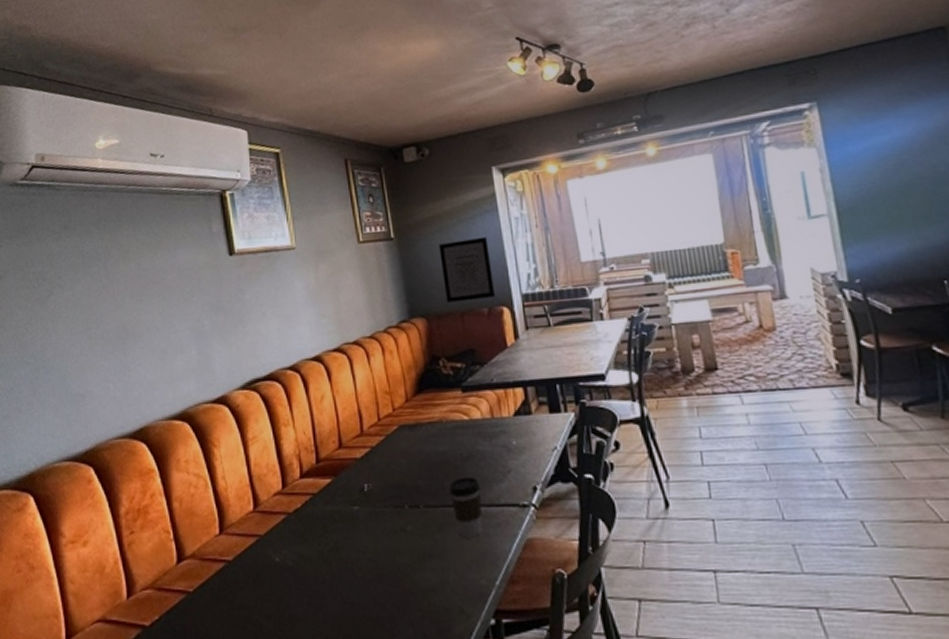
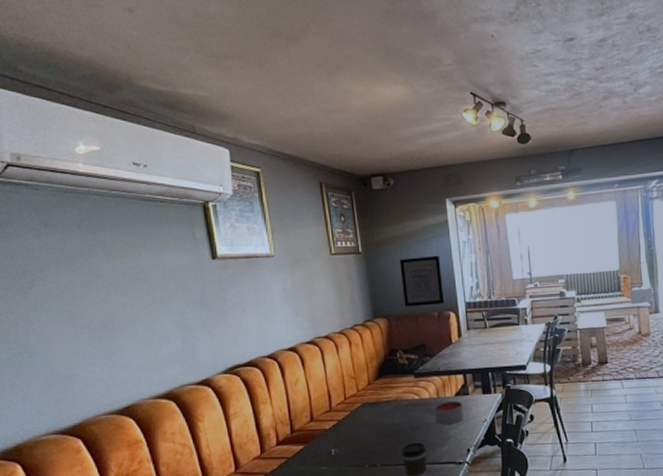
candle: none [488,421,526,453] -> present [434,400,463,424]

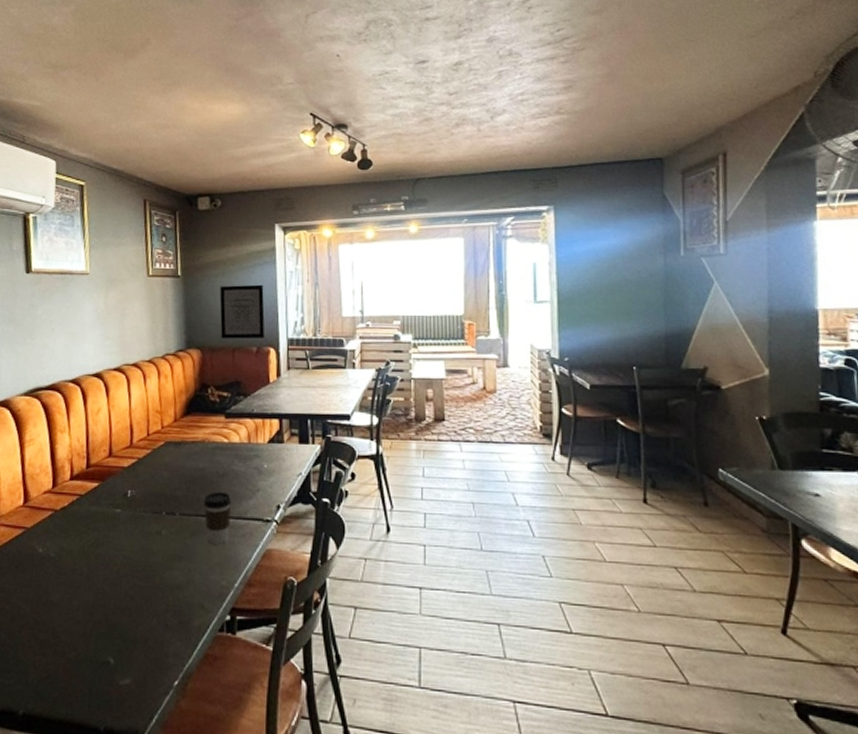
candle: present [434,400,463,424] -> none [244,447,276,474]

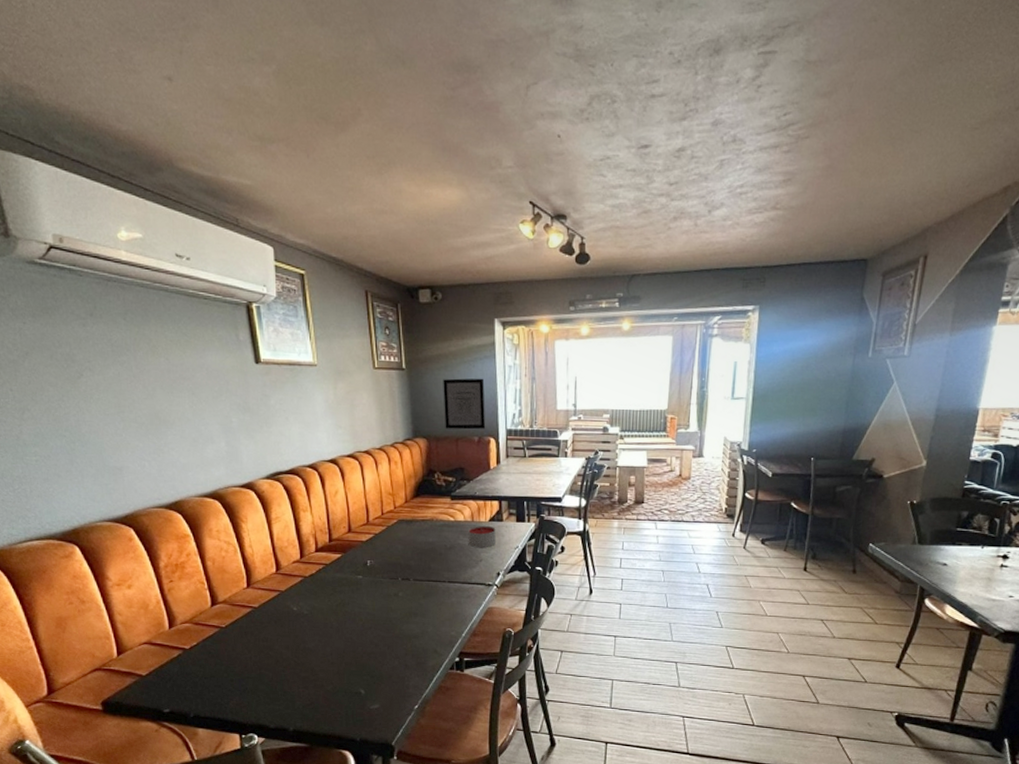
coffee cup: present [203,492,231,545] -> none [434,562,458,604]
candle: none [244,447,276,474] -> present [468,525,496,547]

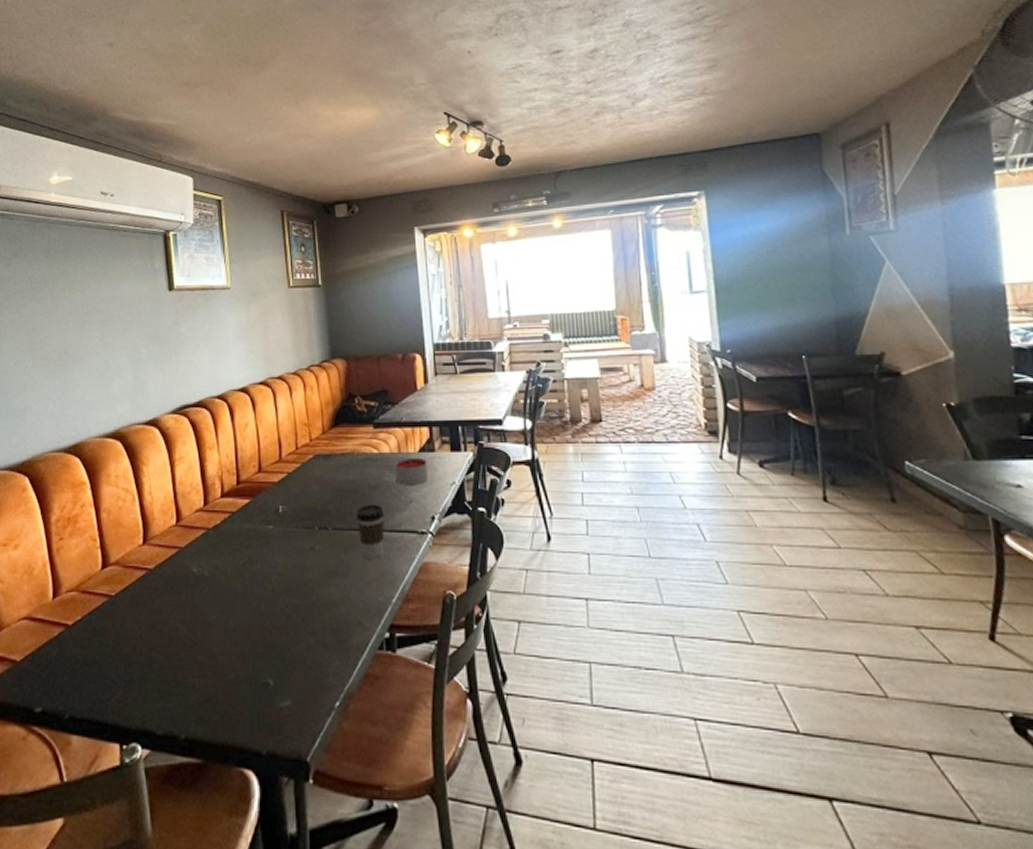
coffee cup: none [434,562,458,604] -> present [356,504,384,559]
wall art: present [443,378,486,430] -> none [362,289,410,347]

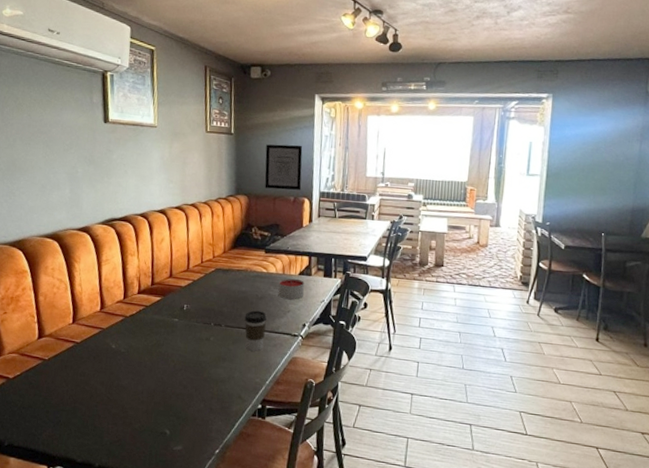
wall art: none [362,289,410,347] -> present [264,144,303,190]

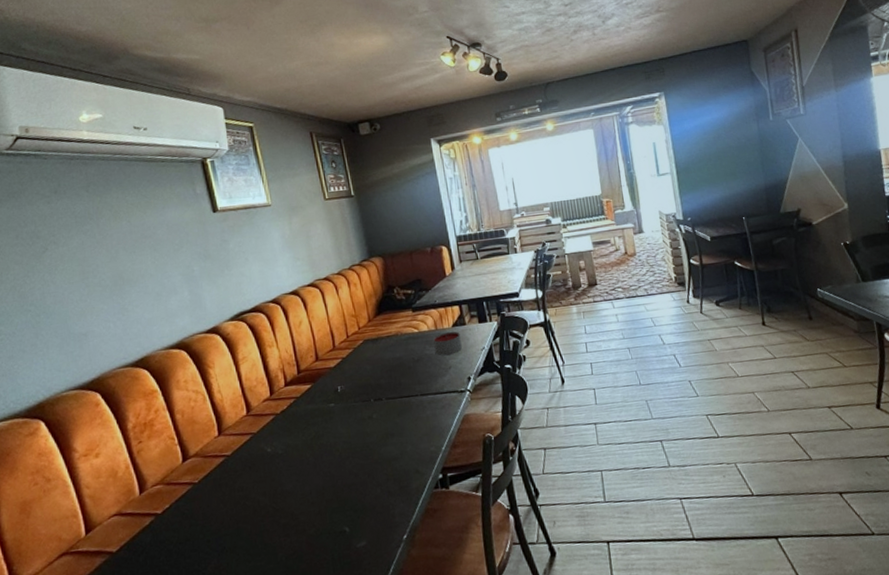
coffee cup: present [244,310,267,351] -> none [405,374,432,419]
wall art: present [264,144,303,190] -> none [390,193,437,245]

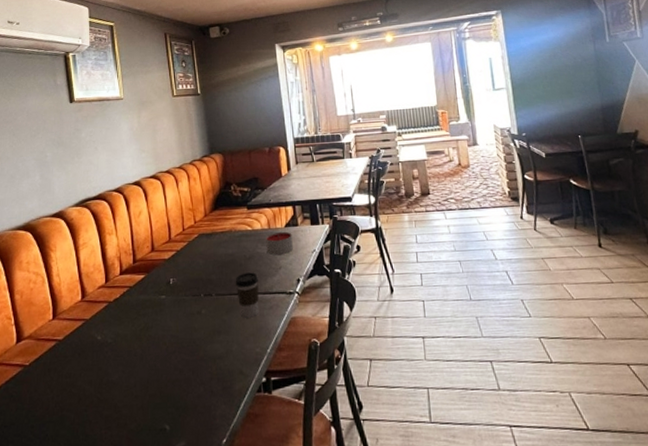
coffee cup: none [405,374,432,419] -> present [235,272,259,318]

